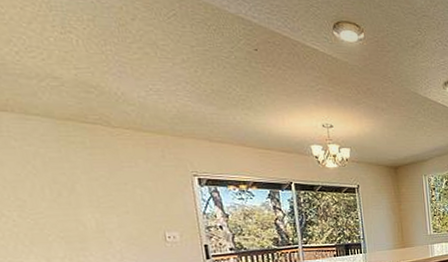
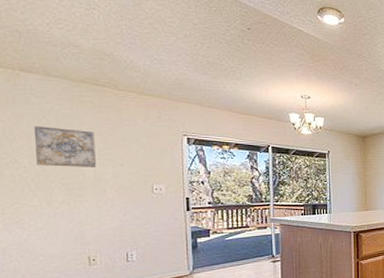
wall art: none [17,173,97,219] -> present [33,126,96,167]

